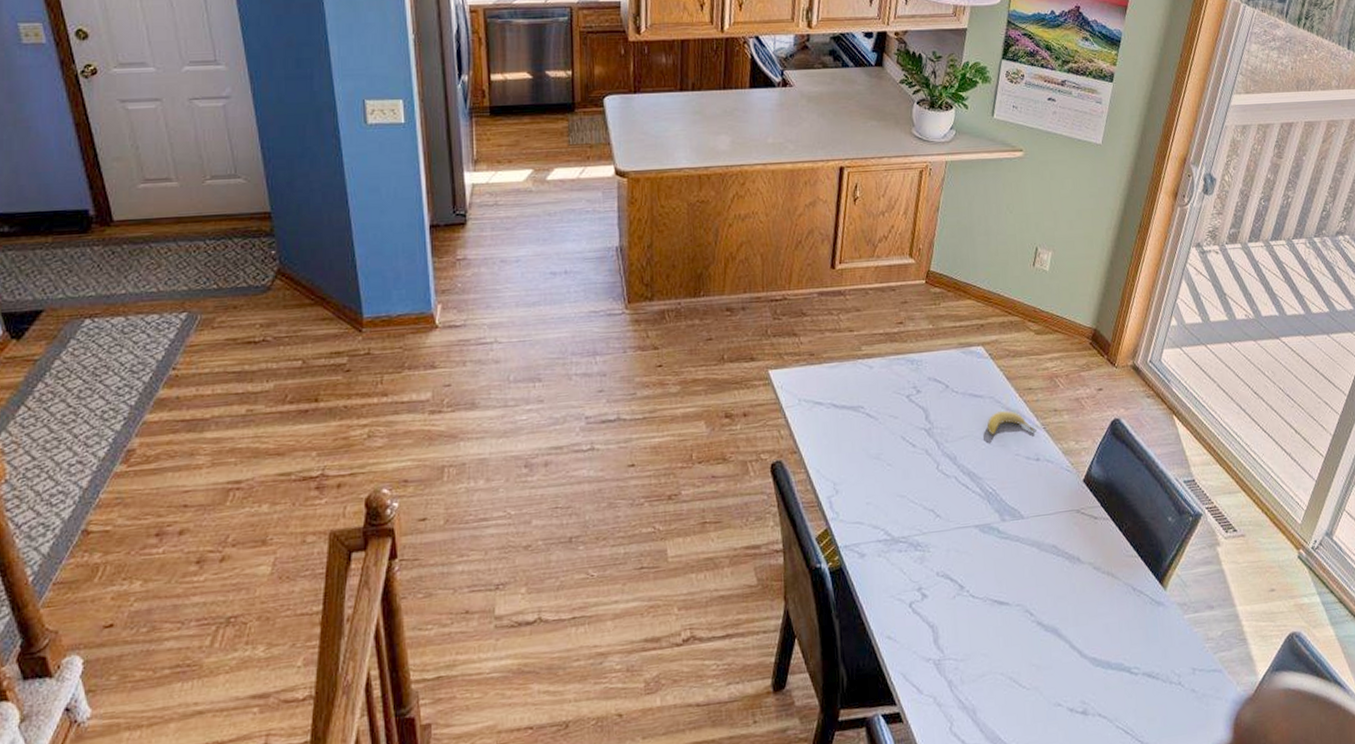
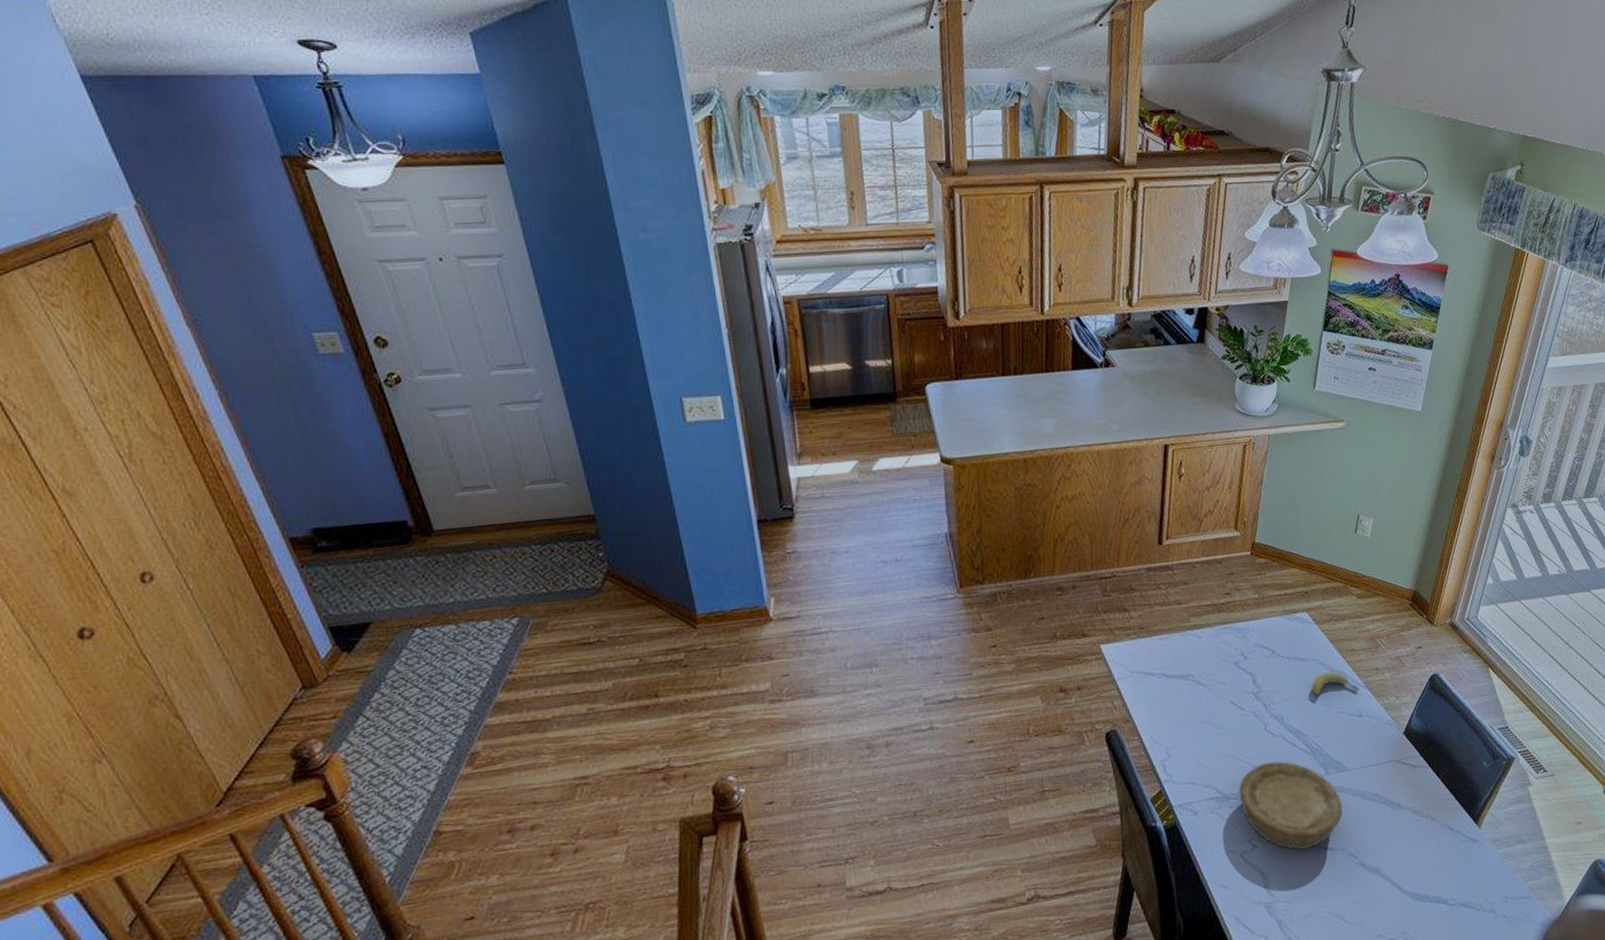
bowl: none [908,504,1019,603] -> present [1239,761,1343,850]

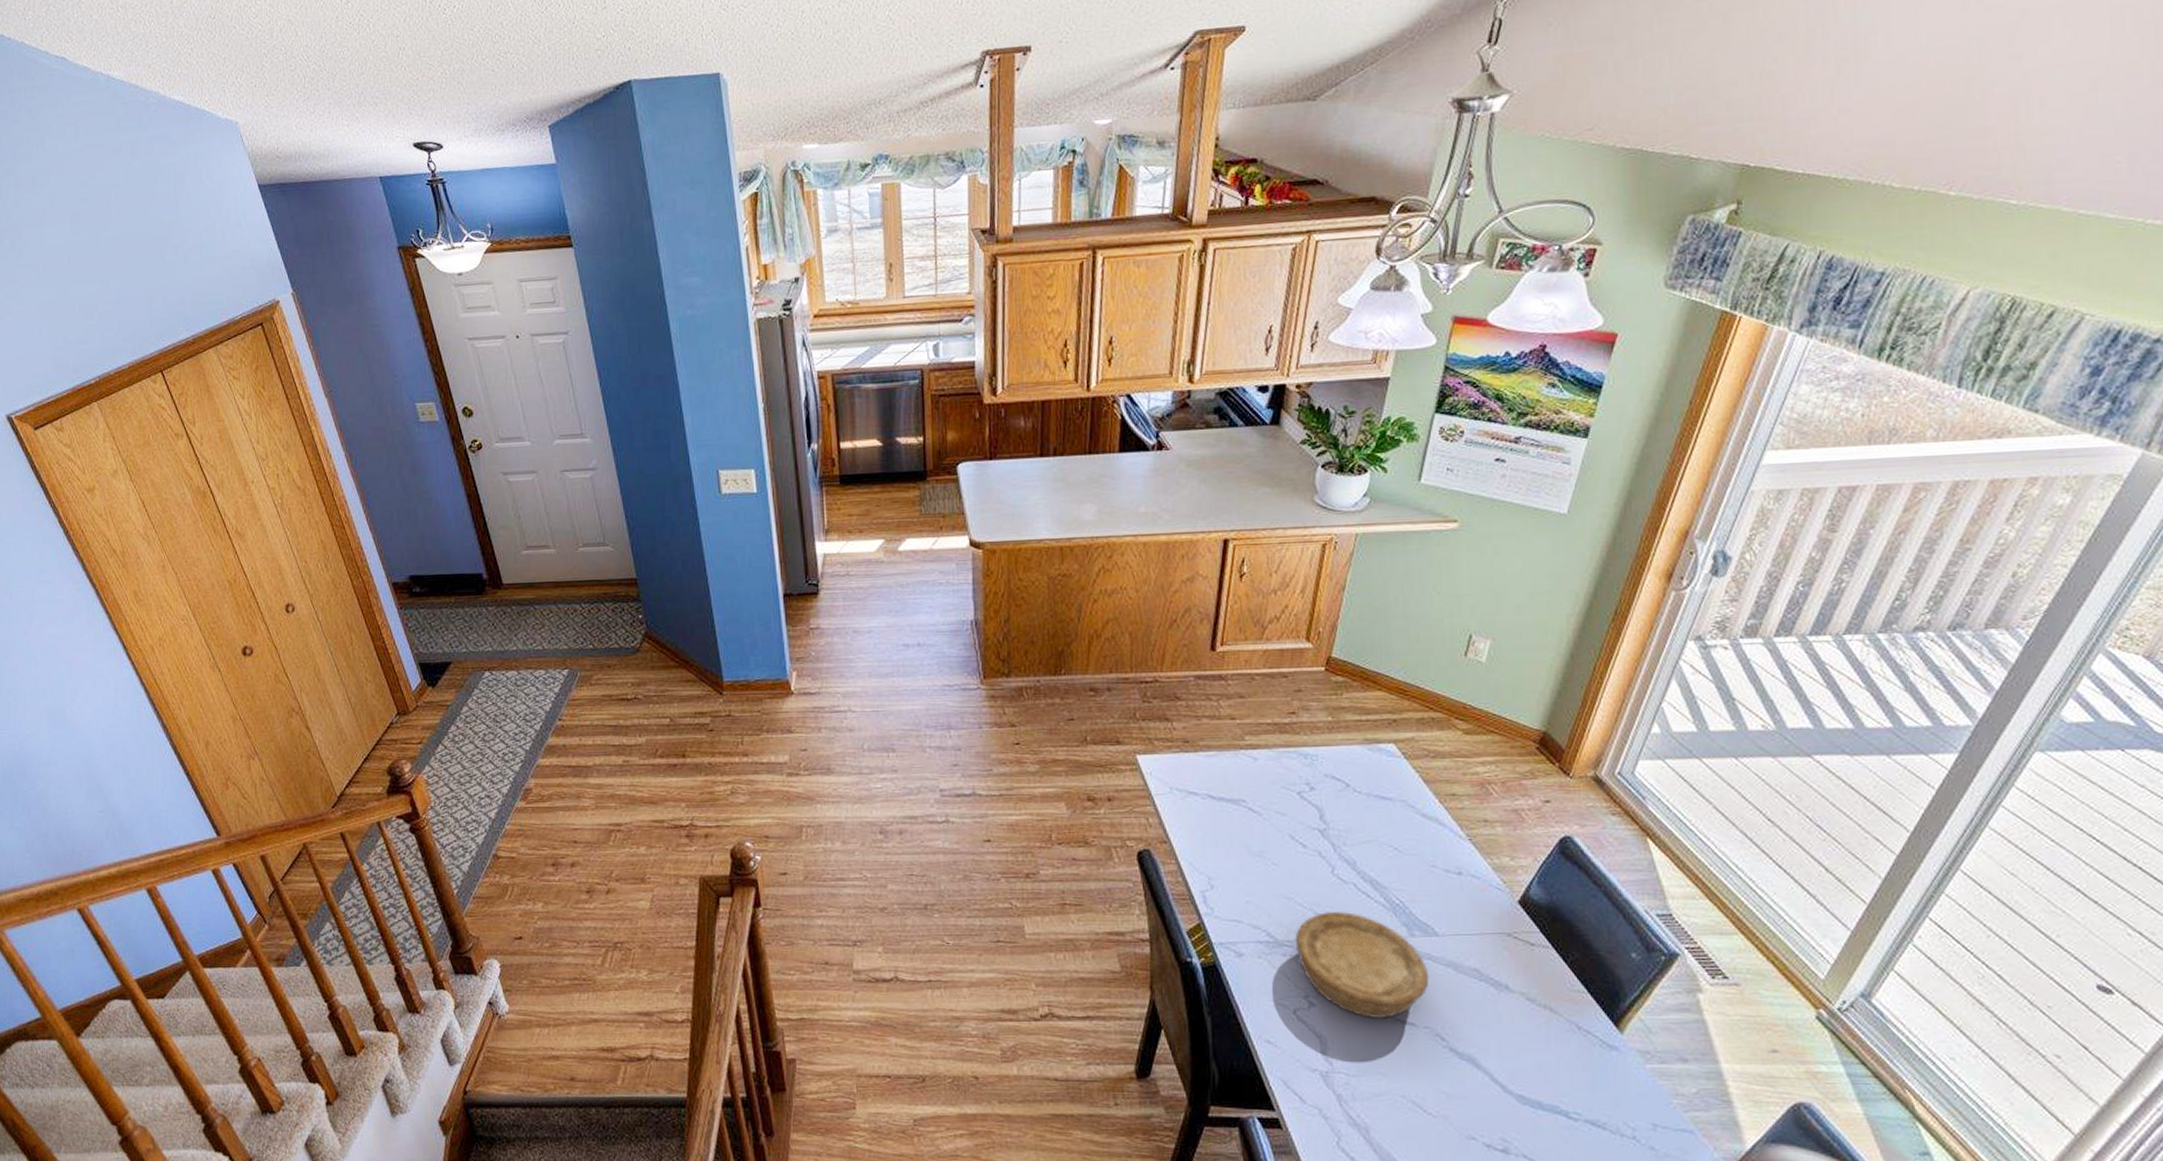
fruit: present [1312,671,1359,696] -> none [1396,816,1460,843]

